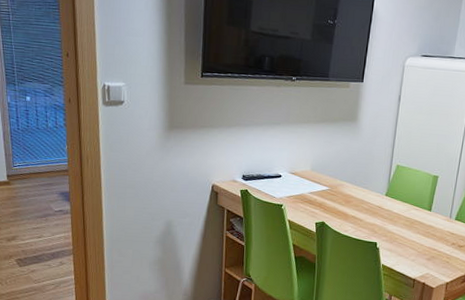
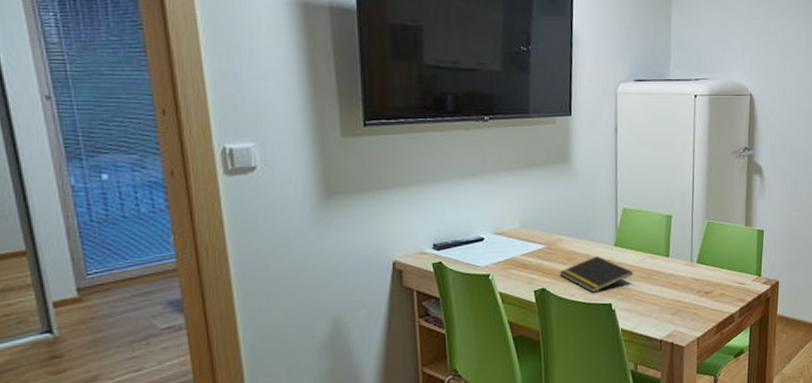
notepad: none [337,202,398,232] -> present [559,256,633,293]

